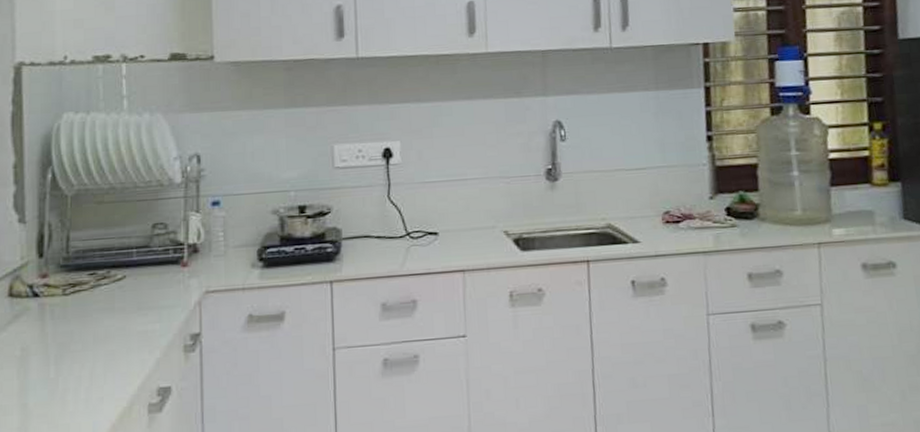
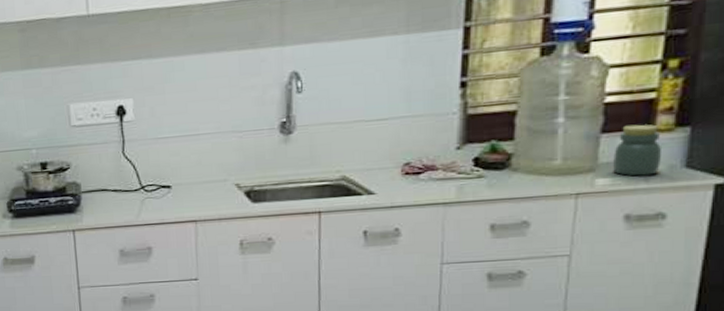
jar: none [843,179,883,227] -> present [613,124,661,176]

